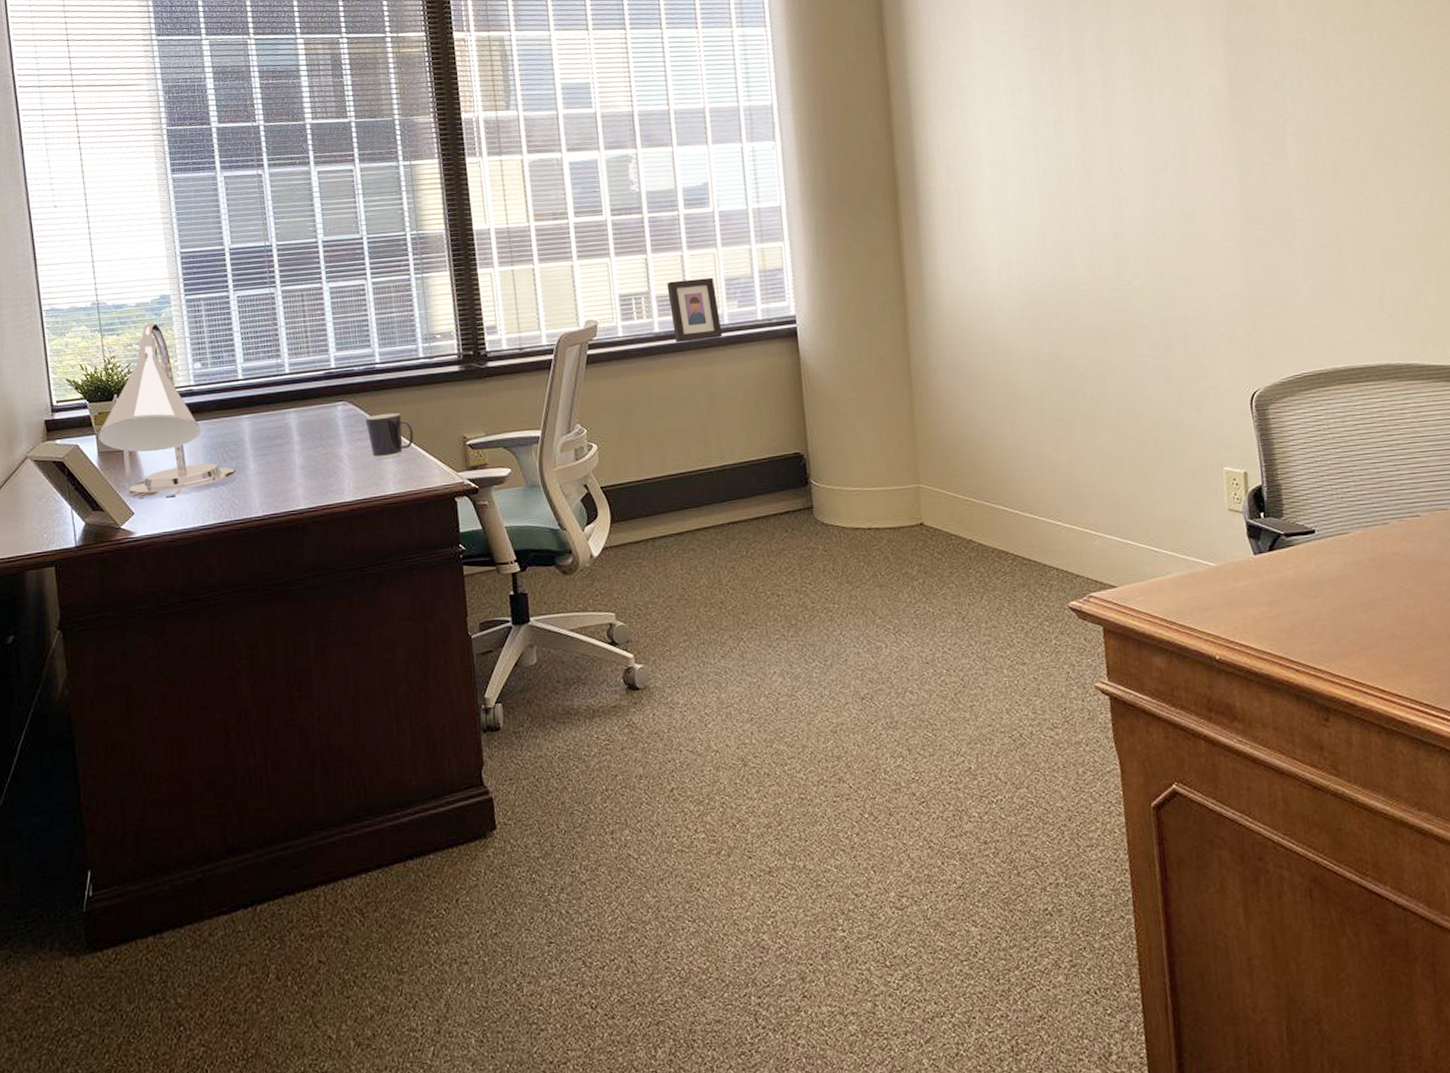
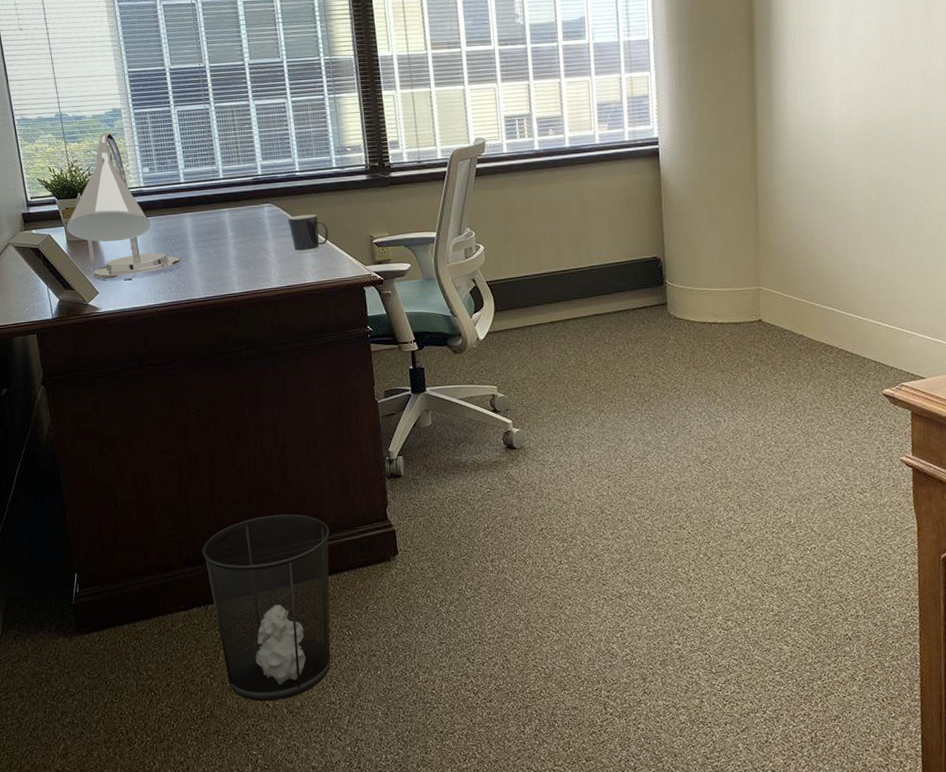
waste bin: none [250,782,412,1033] -> present [201,514,331,702]
picture frame: present [667,277,723,343] -> none [546,102,594,160]

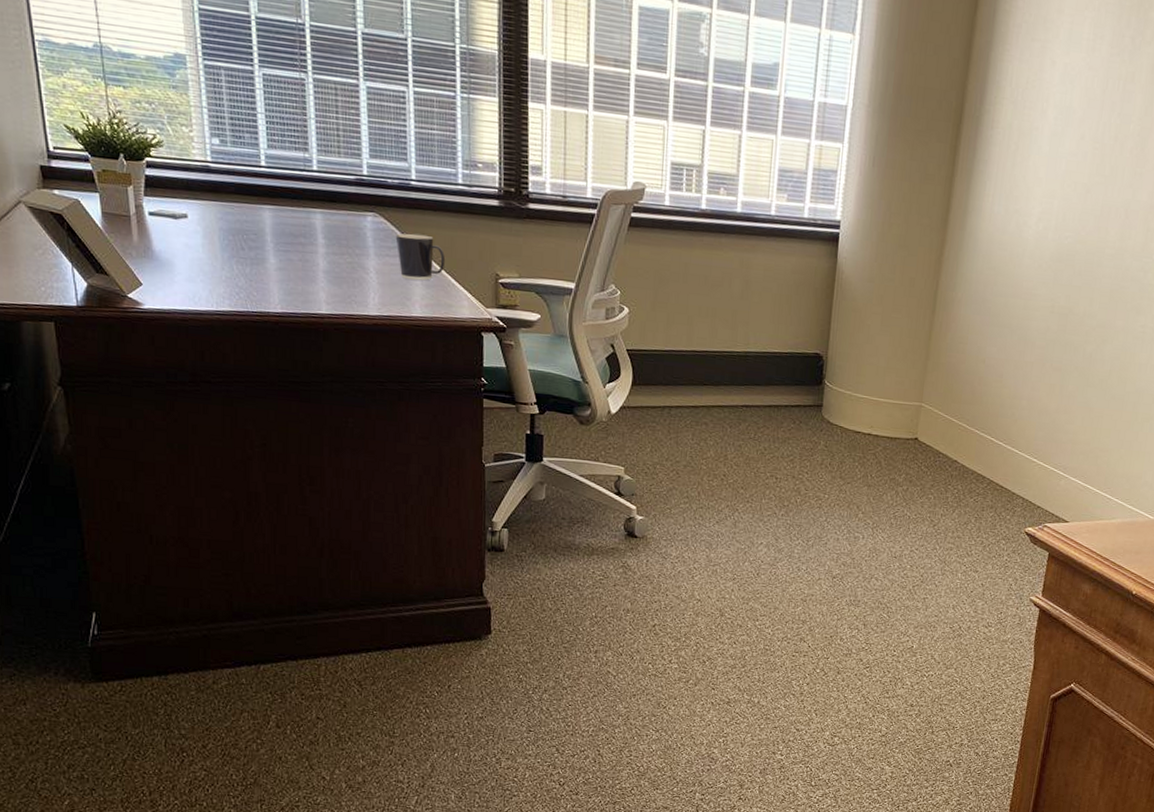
table lamp: present [66,131,183,281] -> none [101,80,257,276]
waste bin: present [201,514,331,702] -> none [256,574,414,774]

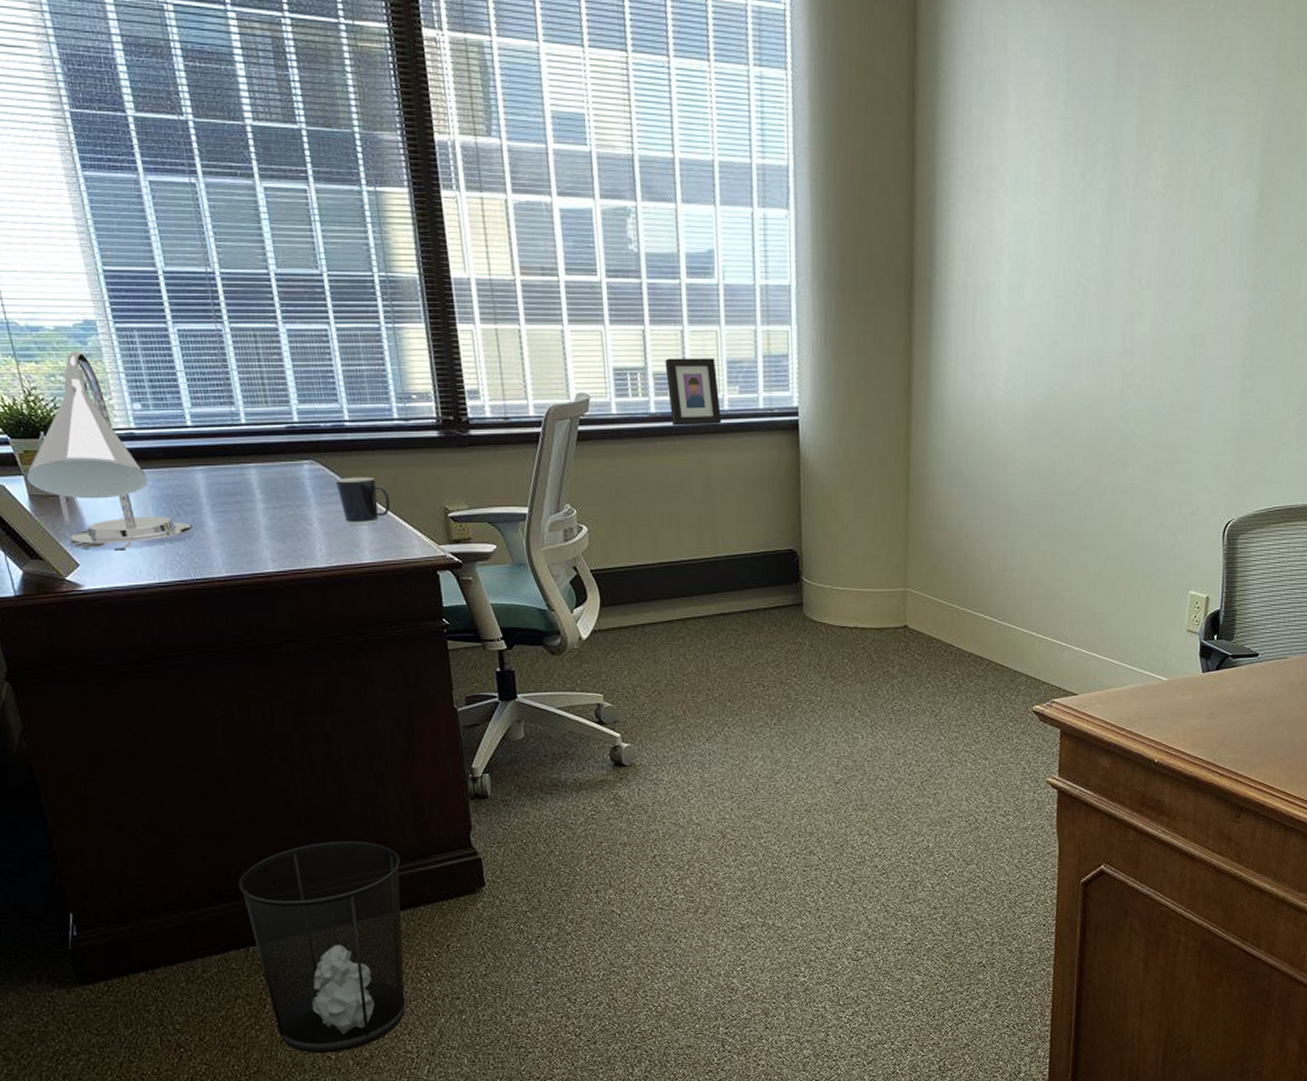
table lamp: none [101,80,257,276] -> present [26,350,195,550]
waste bin: none [256,574,414,774] -> present [237,841,406,1054]
picture frame: none [720,159,768,228] -> present [665,358,722,426]

